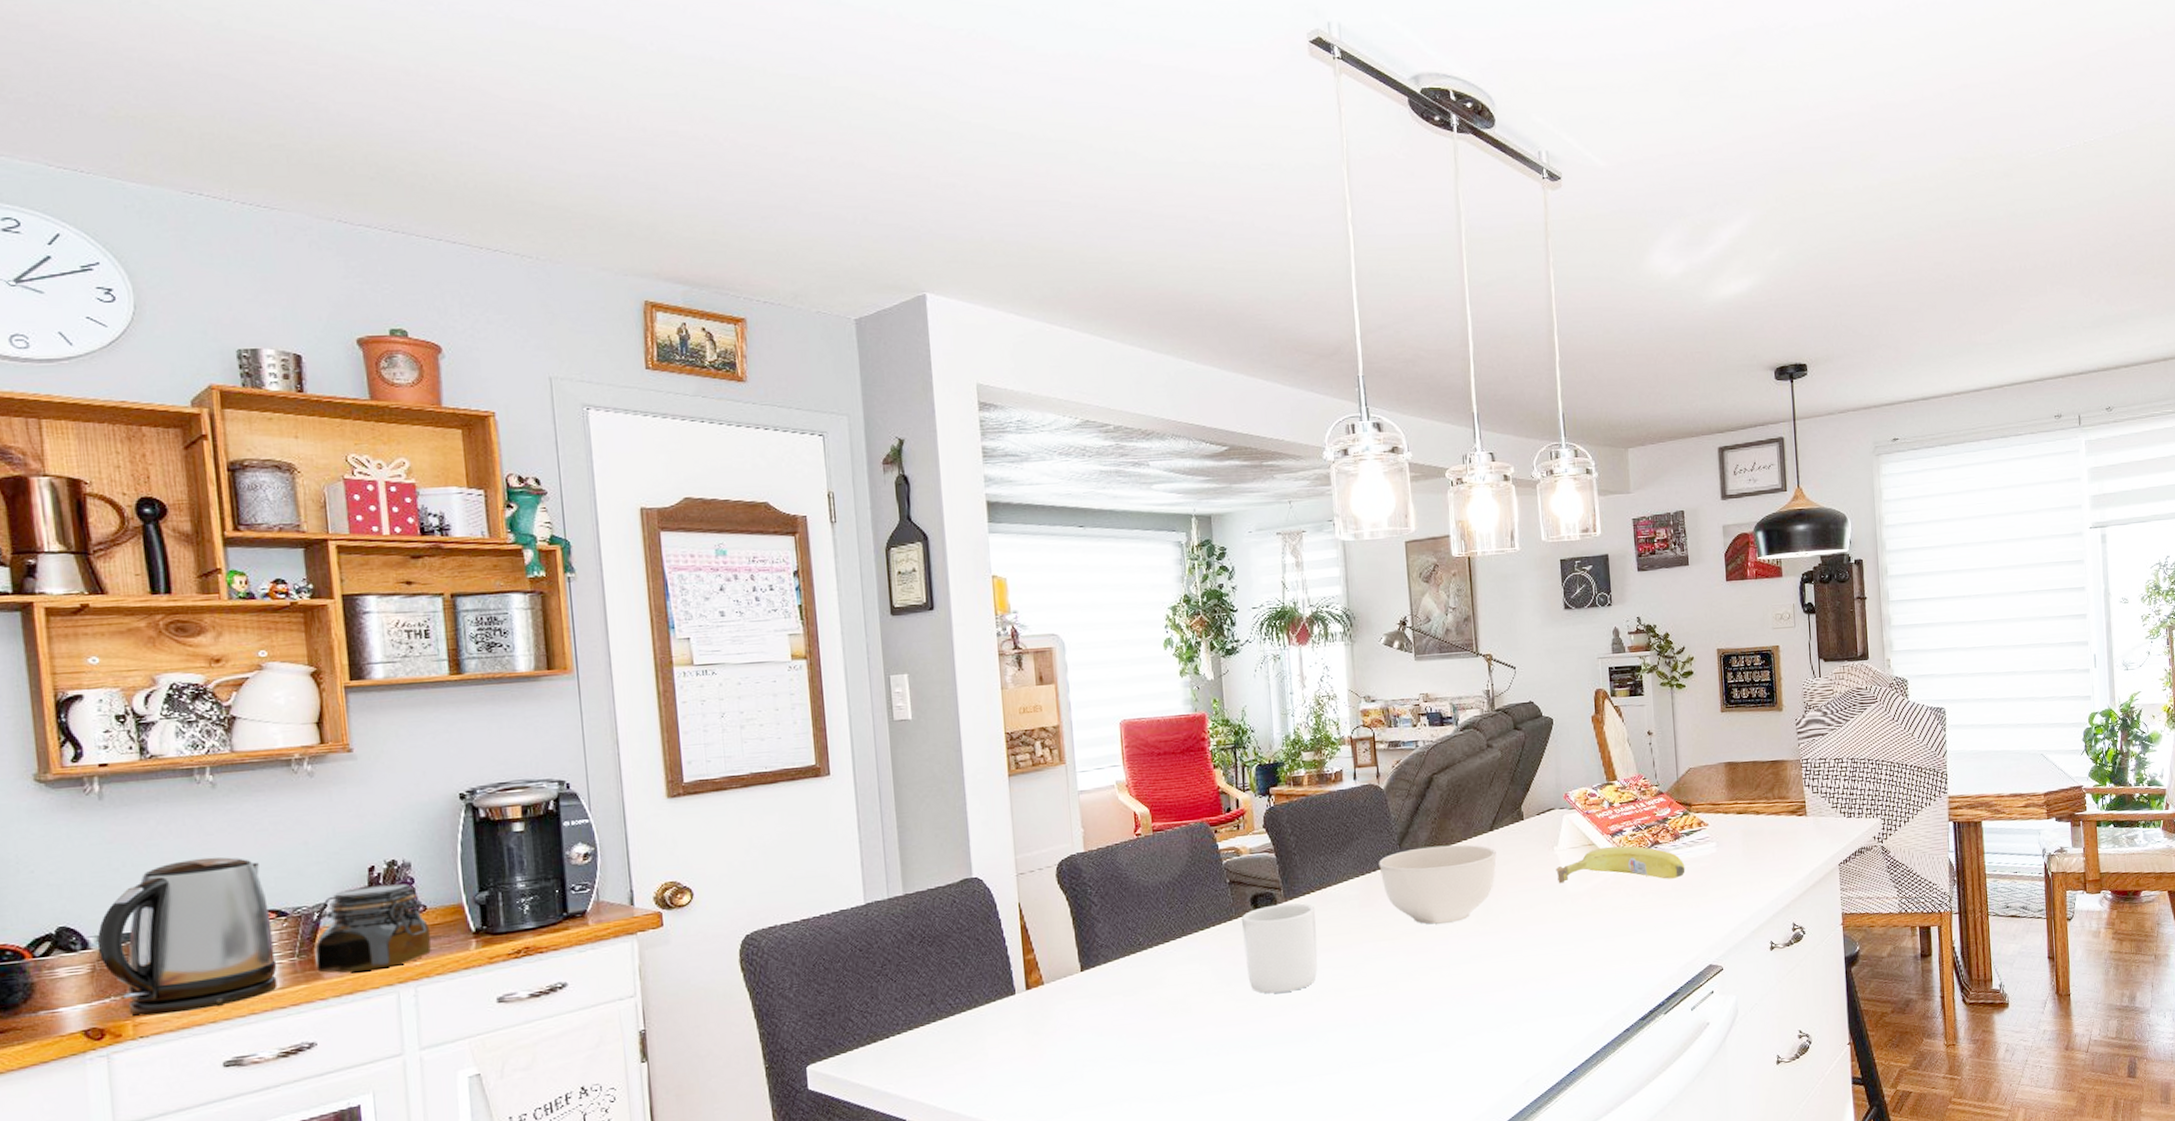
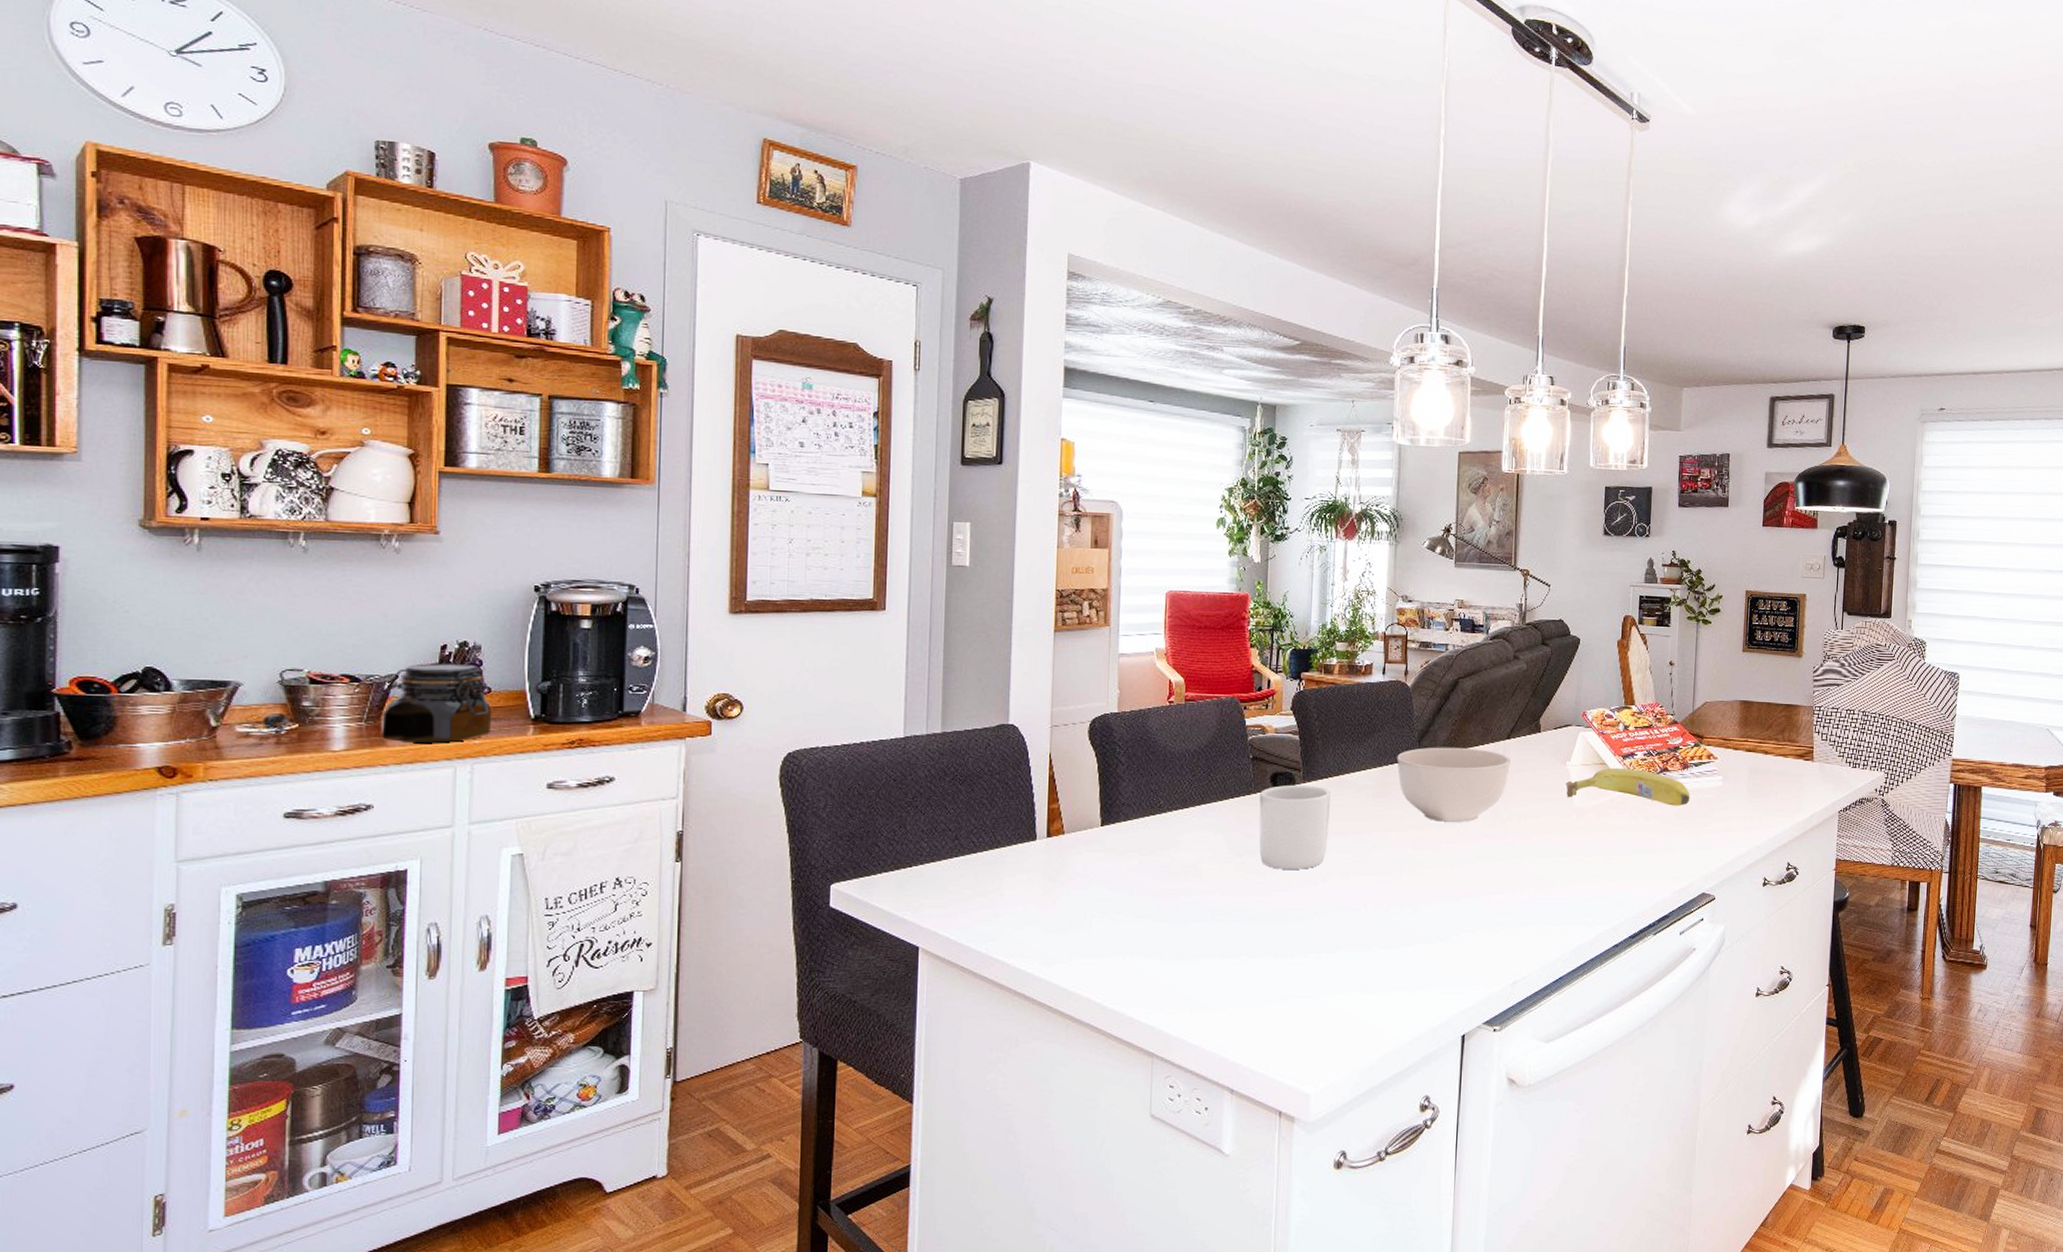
kettle: present [97,857,278,1016] -> none [179,617,345,762]

